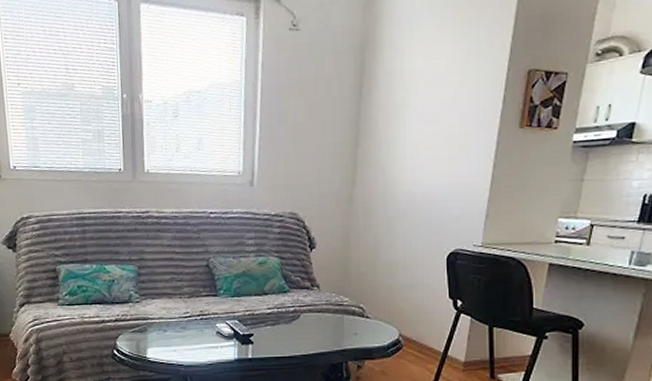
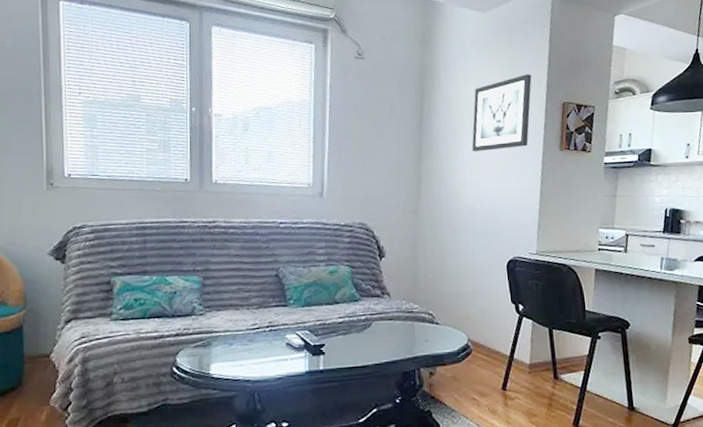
wall art: none [415,37,492,132] -> present [471,74,532,151]

